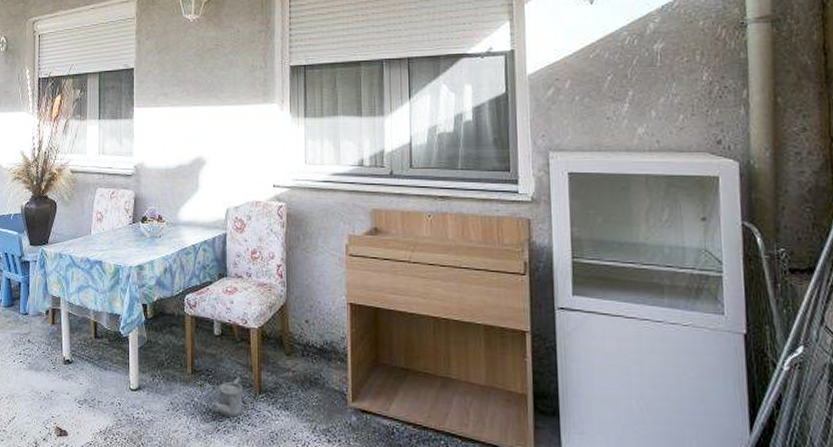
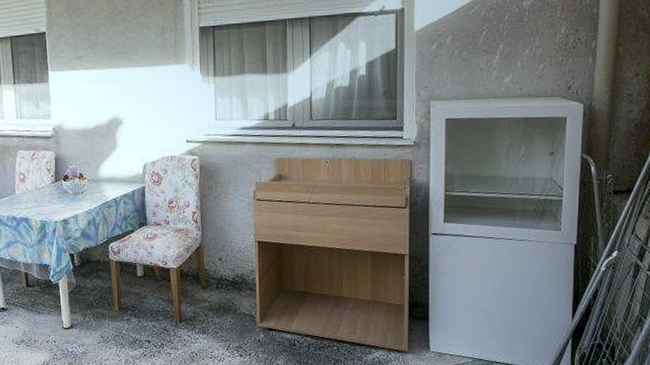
watering can: present [210,377,243,419] -> none [137,310,166,345]

